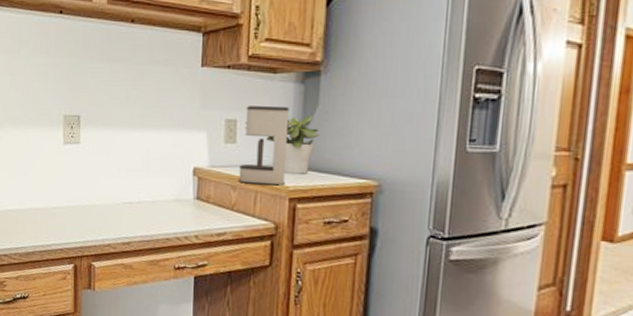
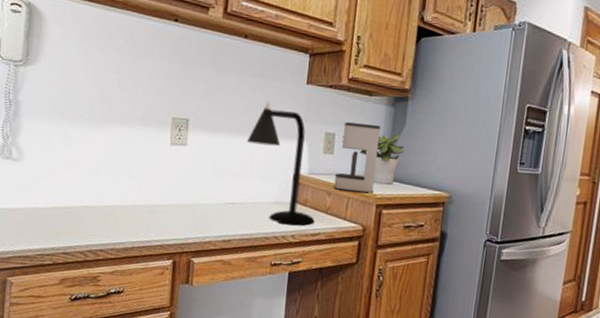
desk lamp: none [140,90,220,225] -> present [246,101,315,226]

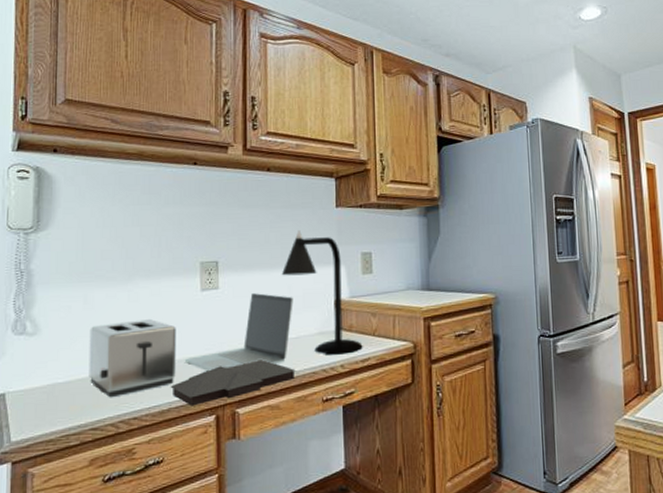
toaster: none [64,161,145,229] -> present [88,318,176,398]
papers: none [134,216,251,249] -> present [170,360,297,407]
laptop: none [149,155,255,225] -> present [184,293,293,371]
coffee maker: present [334,122,381,194] -> none [377,238,419,309]
potted plant: present [360,133,404,185] -> none [399,242,443,296]

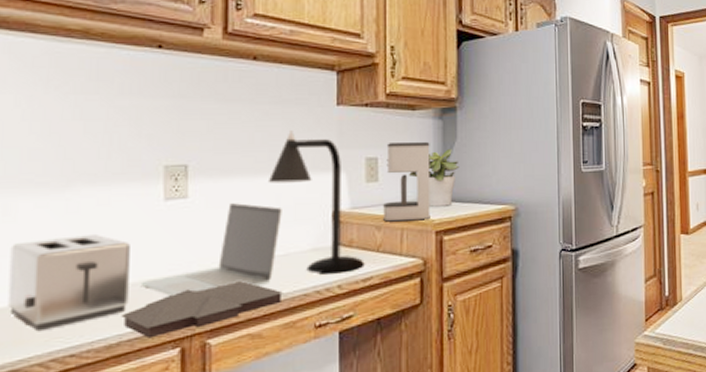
coffee maker: none [377,238,419,309] -> present [383,142,430,222]
potted plant: none [399,242,443,296] -> present [409,148,460,207]

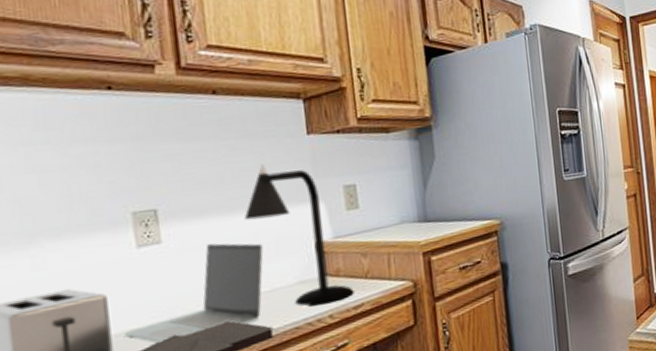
coffee maker: present [383,142,430,222] -> none [363,164,416,248]
potted plant: present [409,148,460,207] -> none [390,168,441,229]

